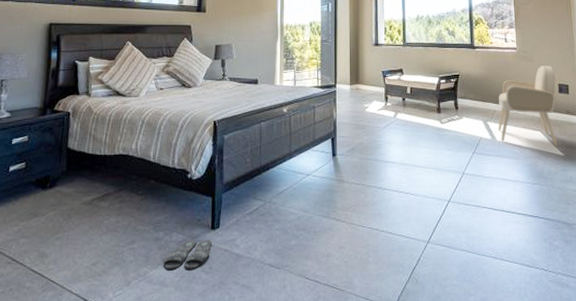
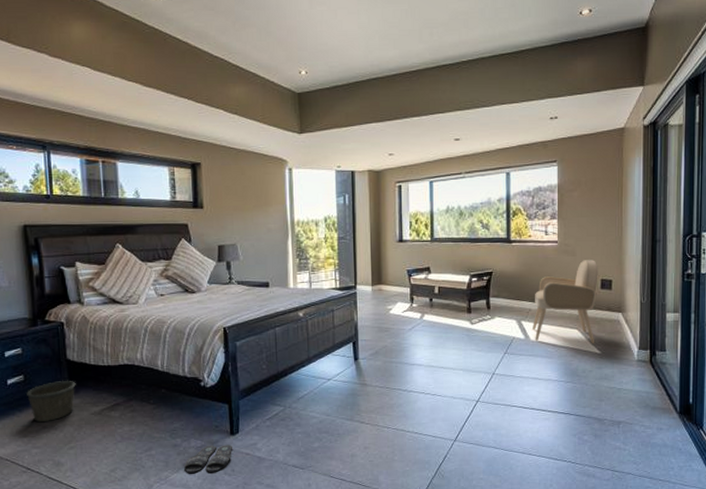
basket: none [25,168,72,210] -> present [27,380,76,422]

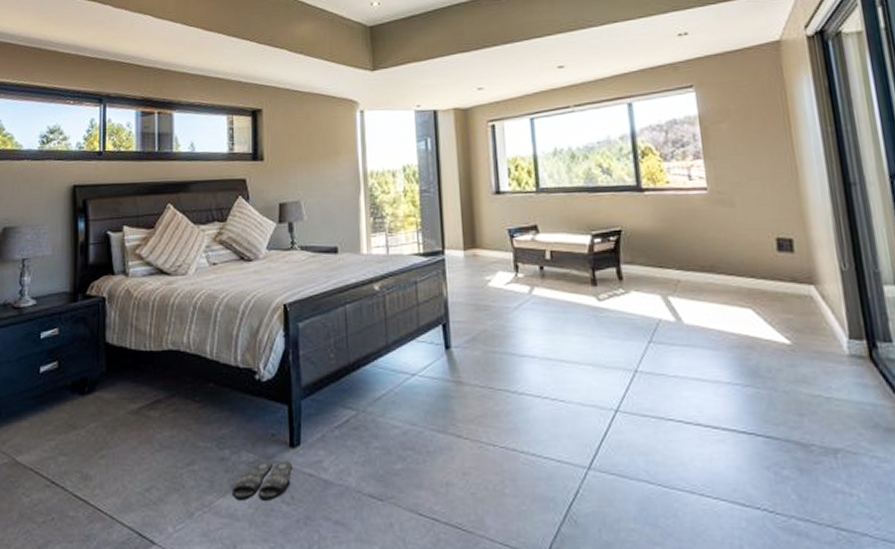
basket: present [27,380,76,422] -> none [59,368,113,421]
armchair: present [533,260,598,344] -> none [683,211,781,331]

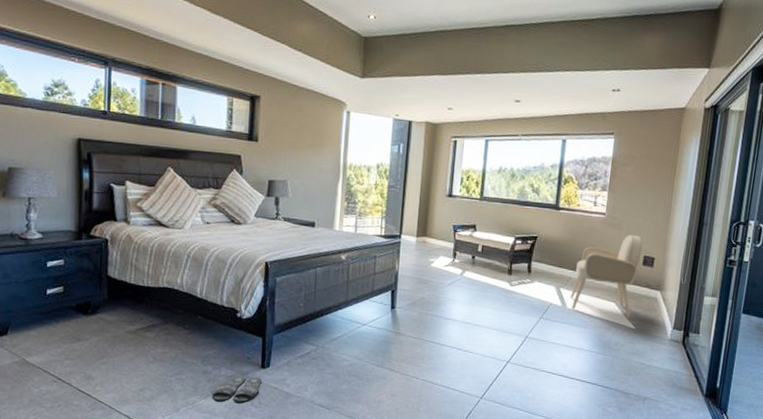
armchair: none [683,211,781,331] -> present [570,235,643,319]

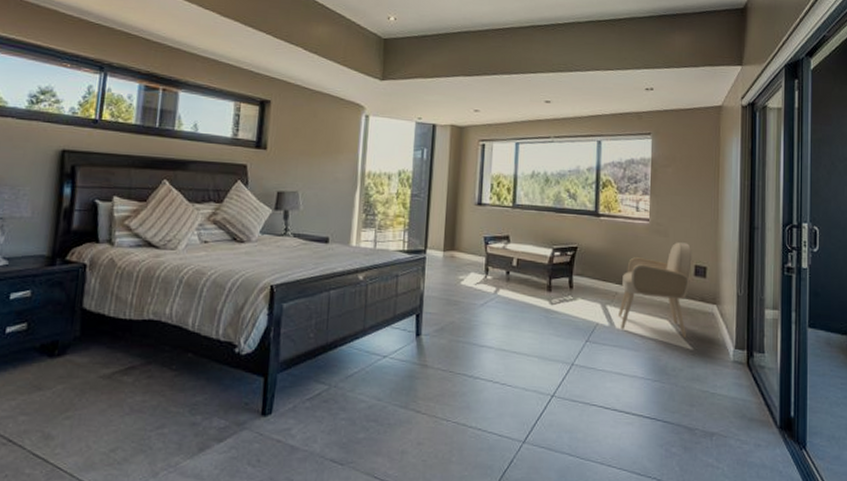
slippers: present [212,376,262,403] -> none [200,427,262,463]

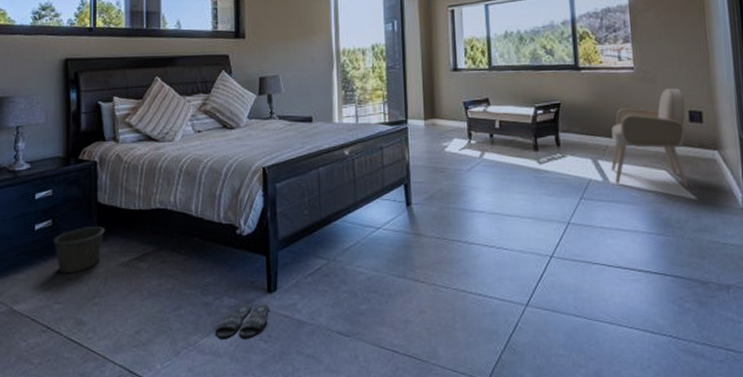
basket: none [26,332,88,382] -> present [53,225,105,273]
slippers: none [200,427,262,463] -> present [215,304,269,339]

